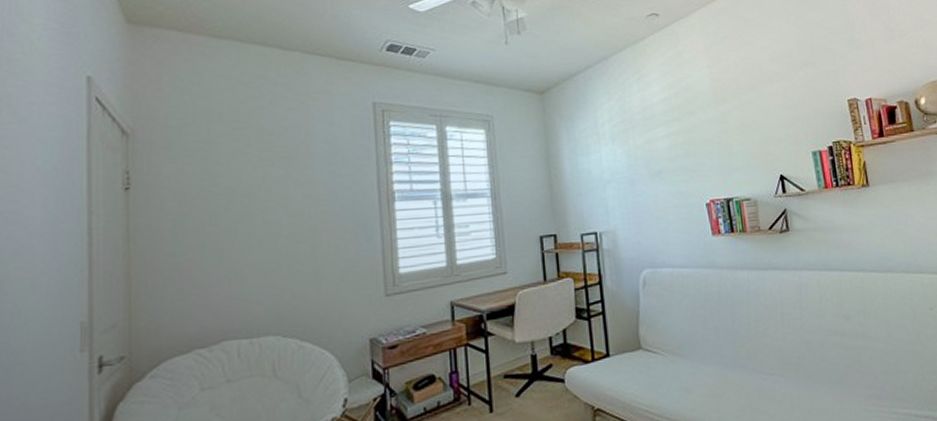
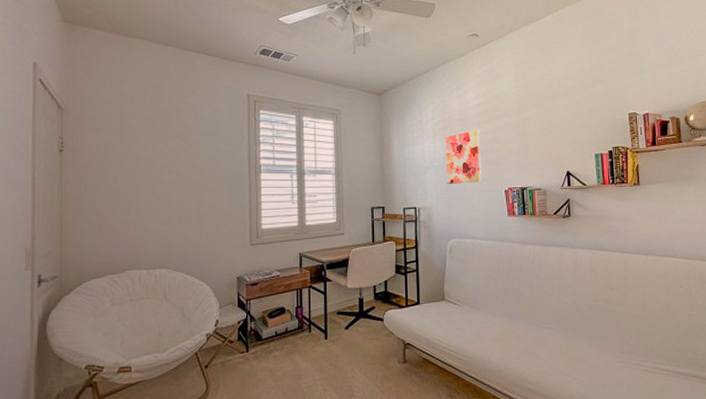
wall art: none [627,131,676,201] -> present [445,130,482,185]

